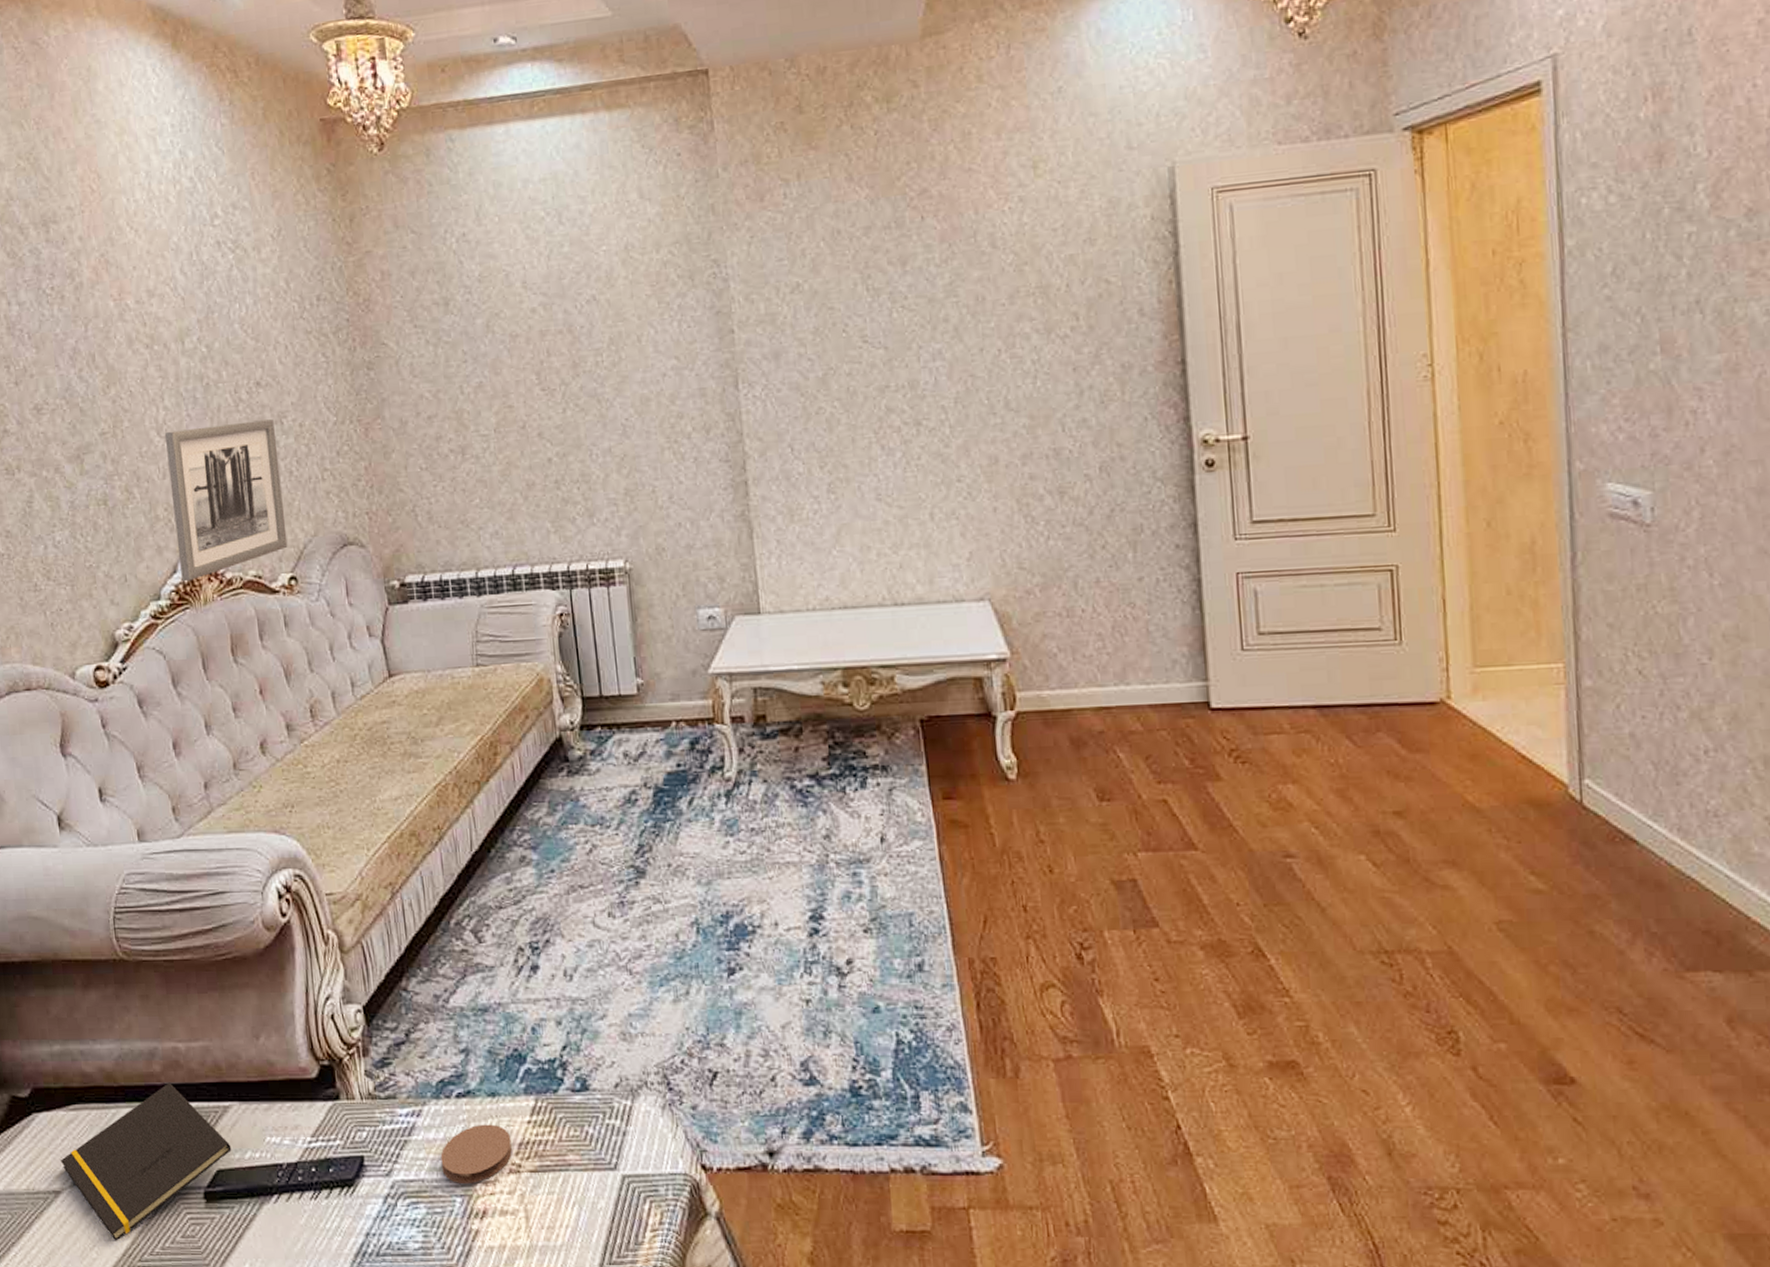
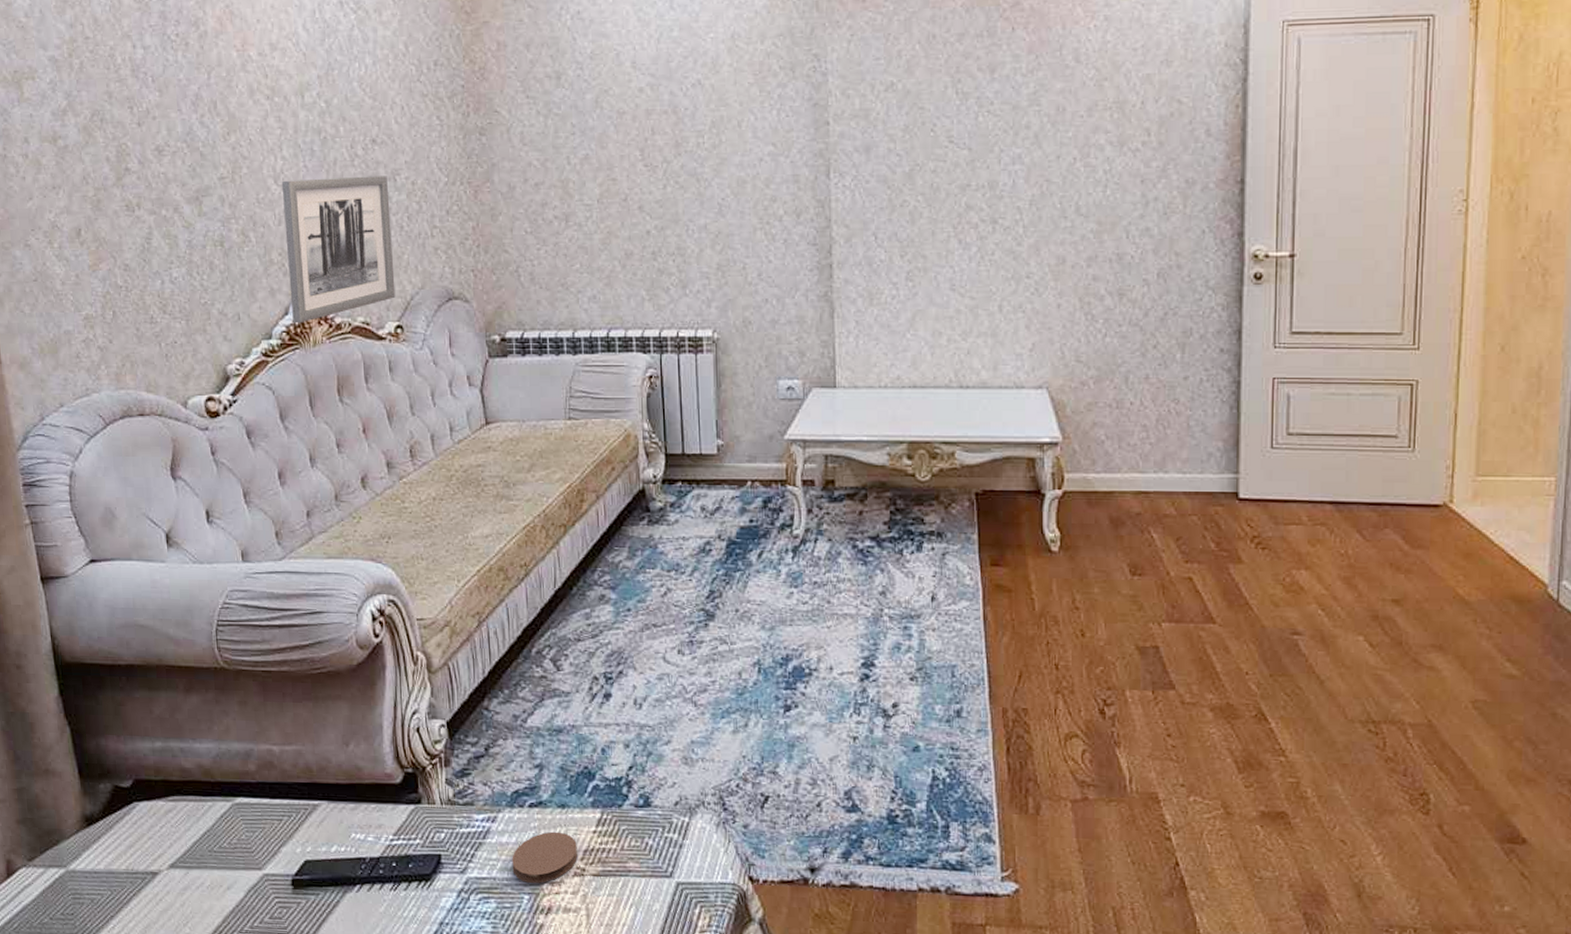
notepad: present [60,1082,232,1241] -> none [158,781,319,919]

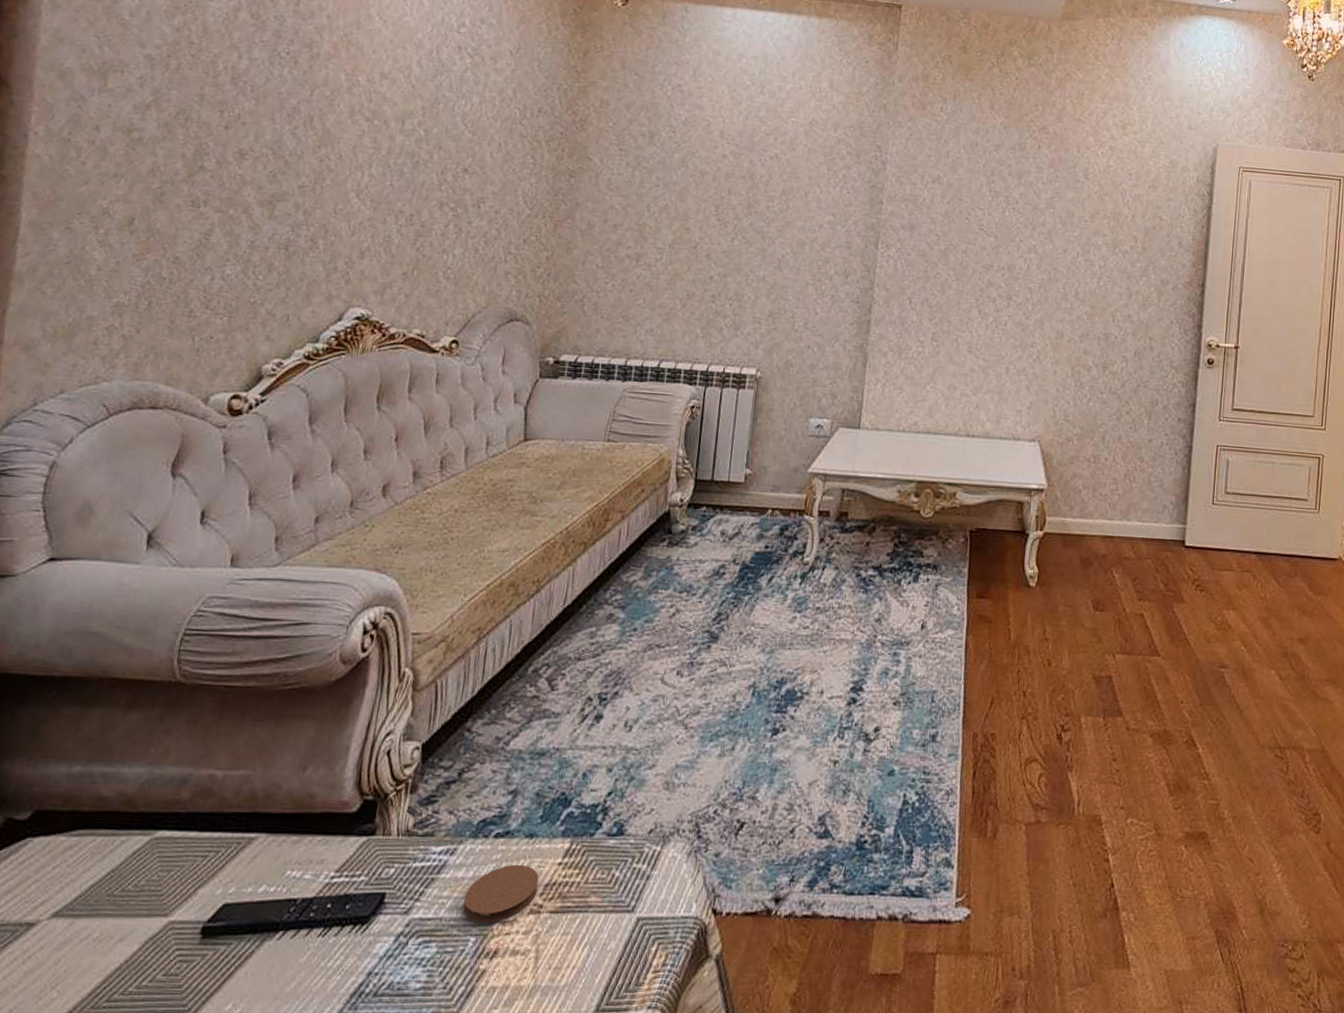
wall art: present [281,176,396,324] -> none [344,195,472,330]

